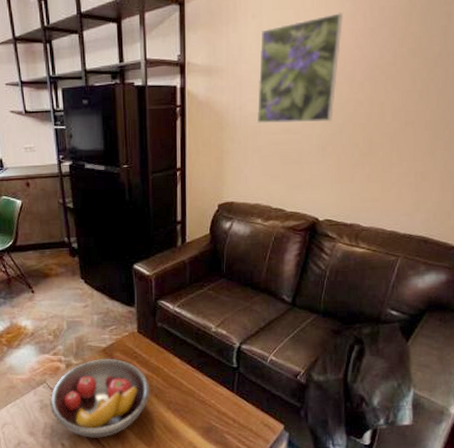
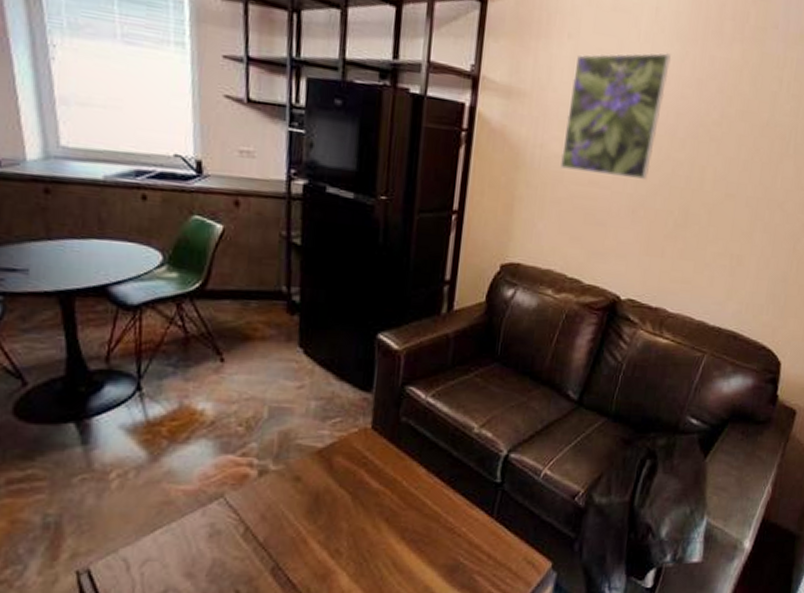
fruit bowl: present [50,358,150,438] -> none [225,463,379,581]

